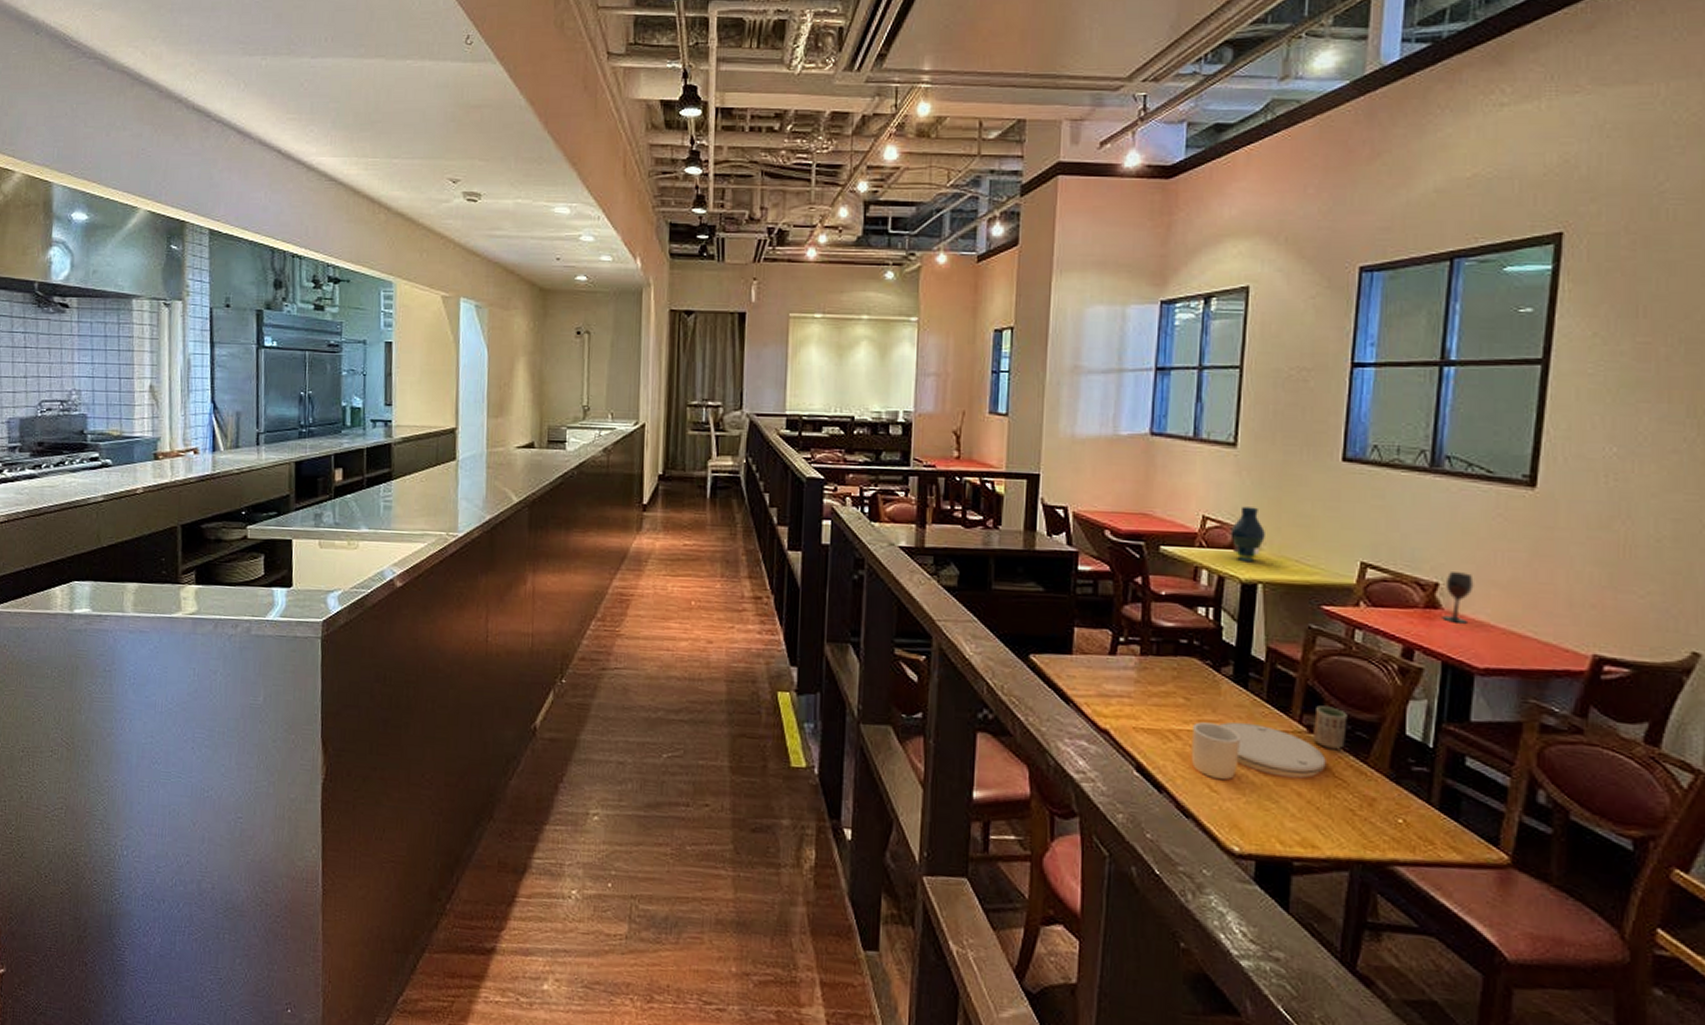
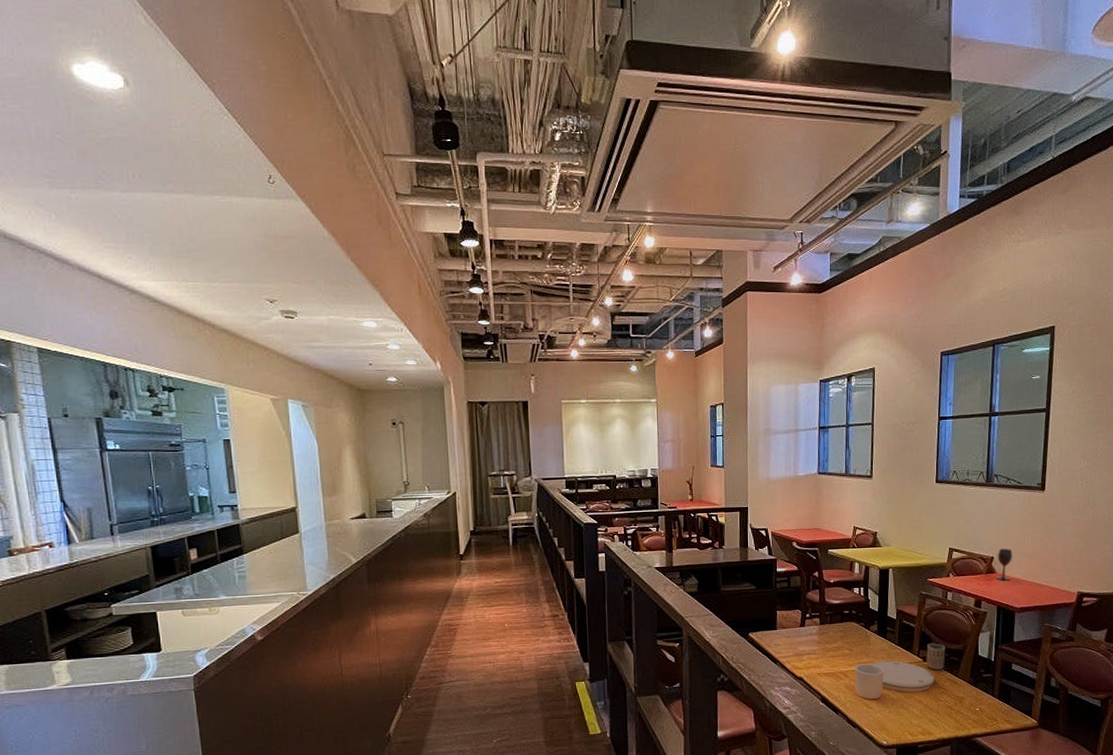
vase: present [1230,506,1265,563] -> none [871,518,892,555]

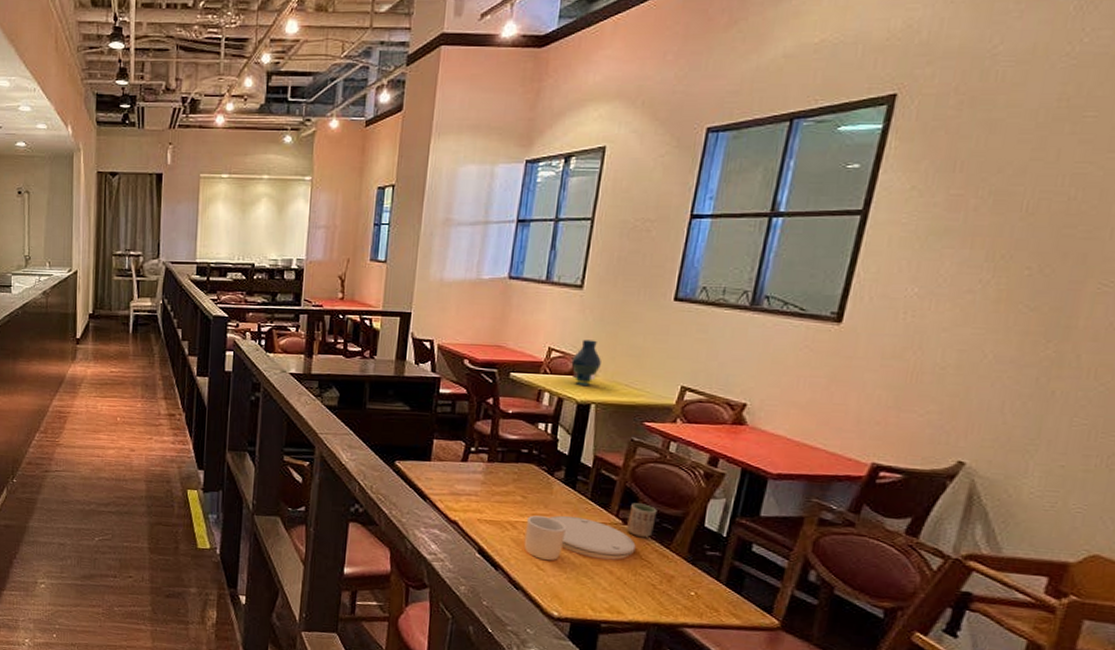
vase: none [871,518,892,555] -> present [571,339,601,387]
wine glass: present [996,549,1013,581] -> none [746,394,777,437]

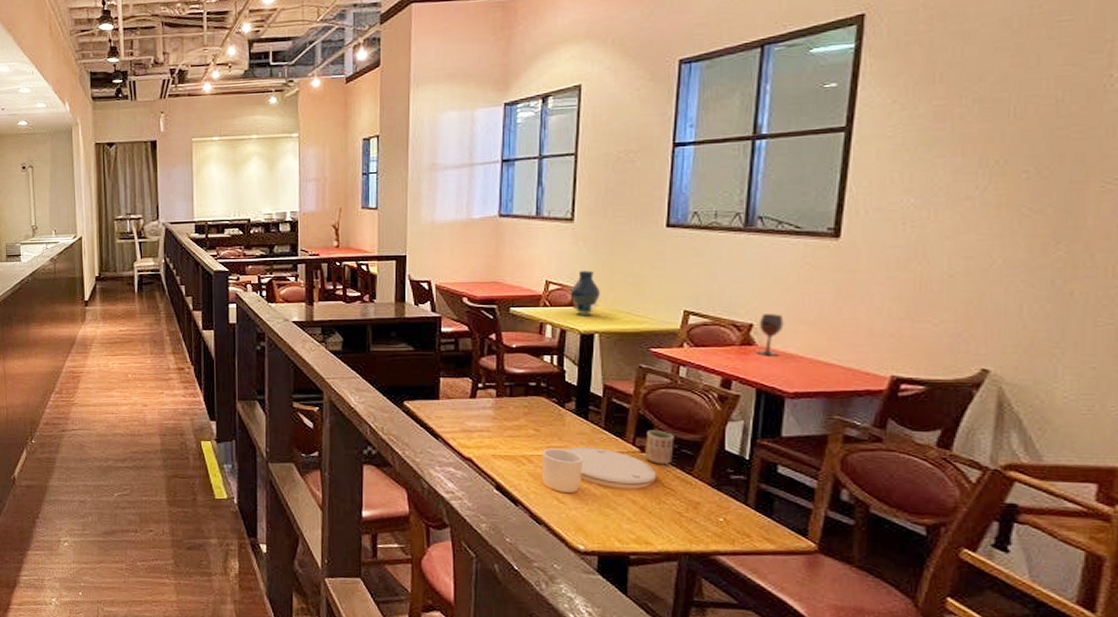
wine glass: none [746,394,777,437] -> present [756,314,784,356]

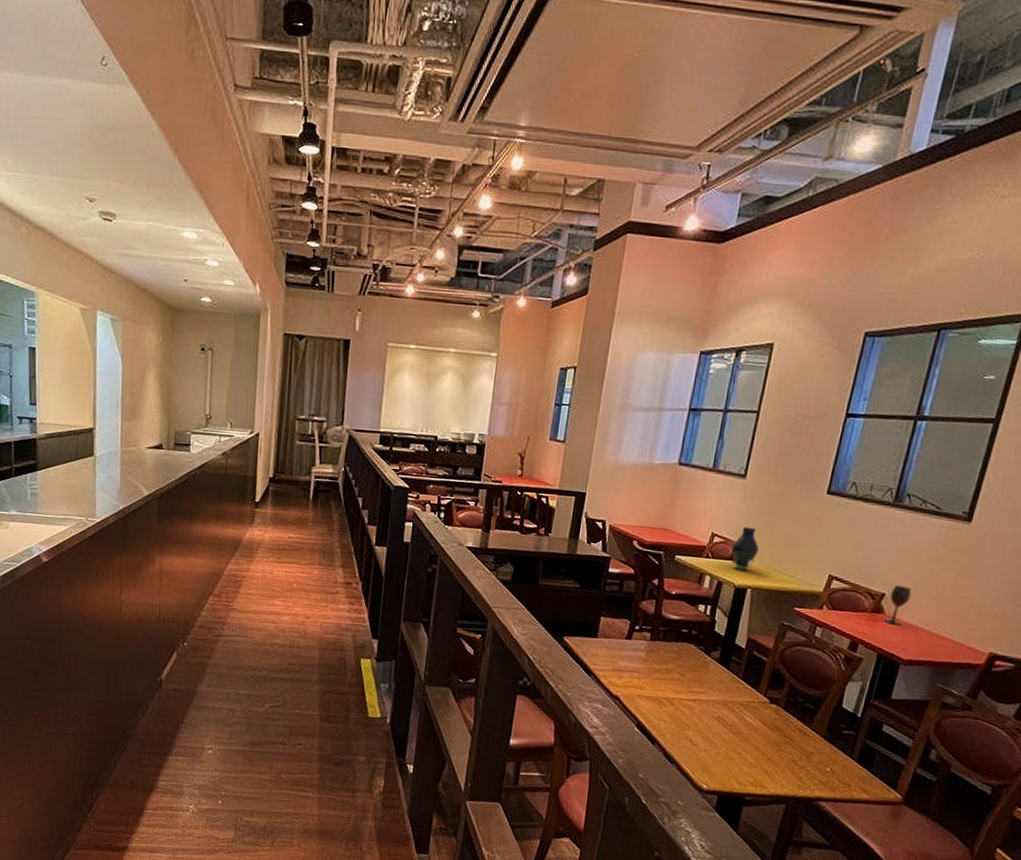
mug: present [541,448,584,494] -> none [679,692,720,737]
plate: present [565,446,656,489] -> none [704,693,781,737]
cup: present [645,430,674,465] -> none [773,683,801,717]

